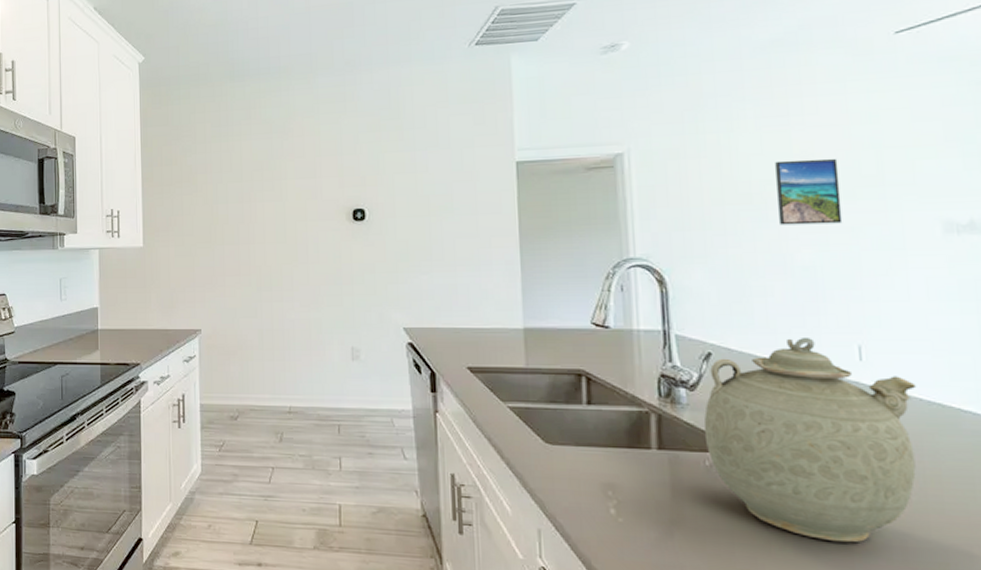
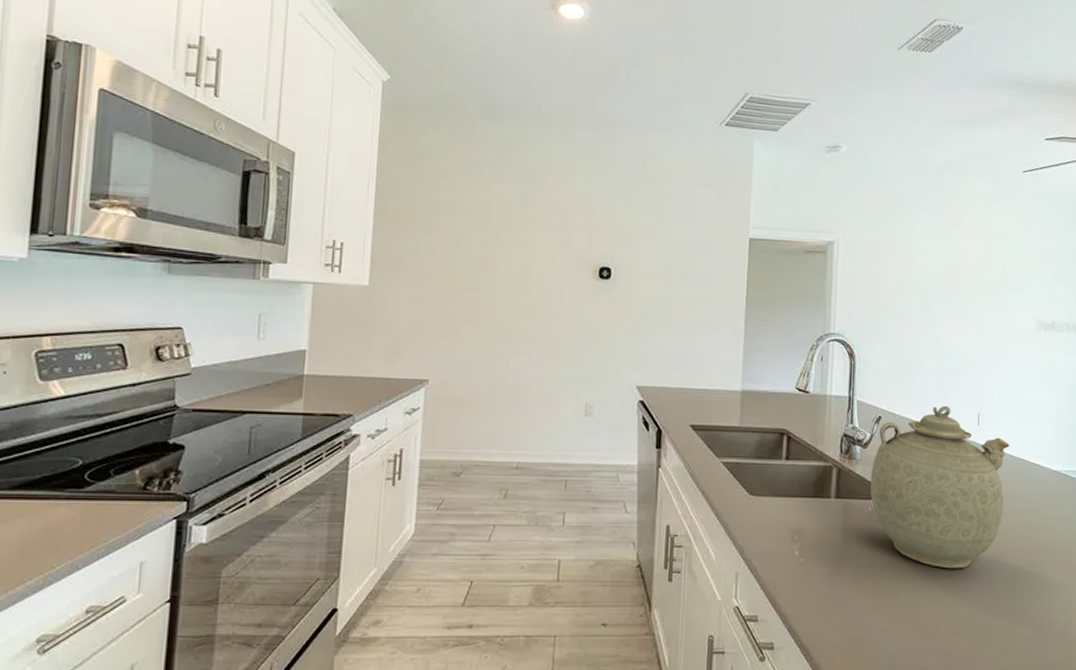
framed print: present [775,158,843,225] -> none [937,262,979,317]

